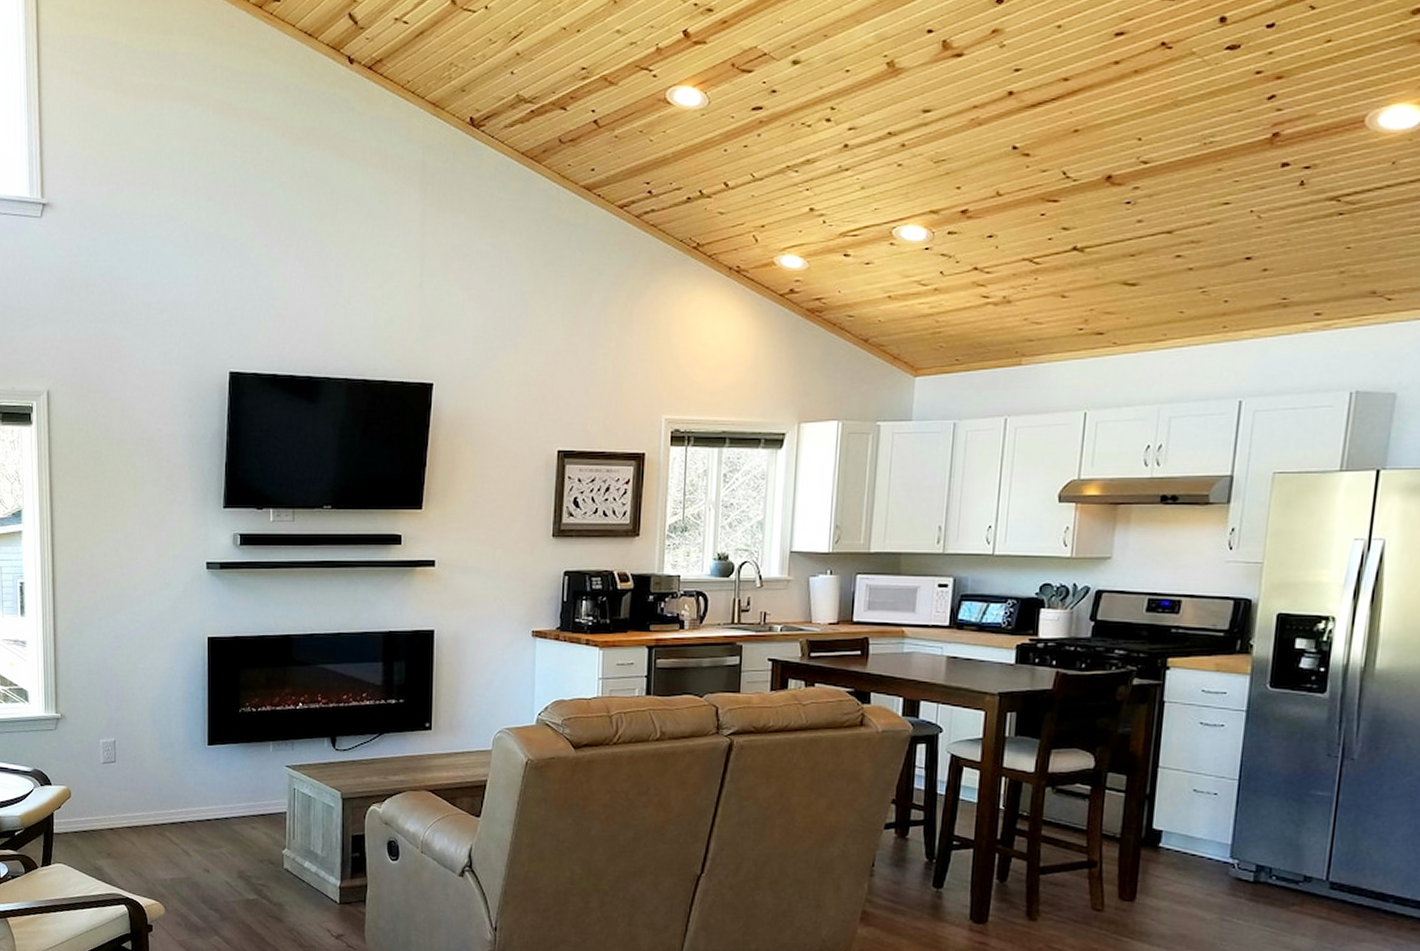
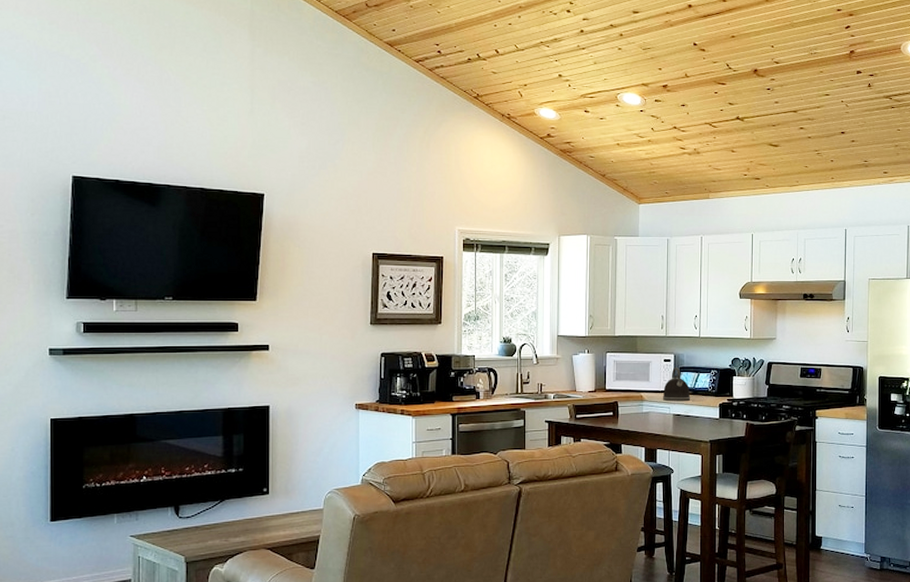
kettle: none [932,593,975,641] -> present [662,366,691,402]

